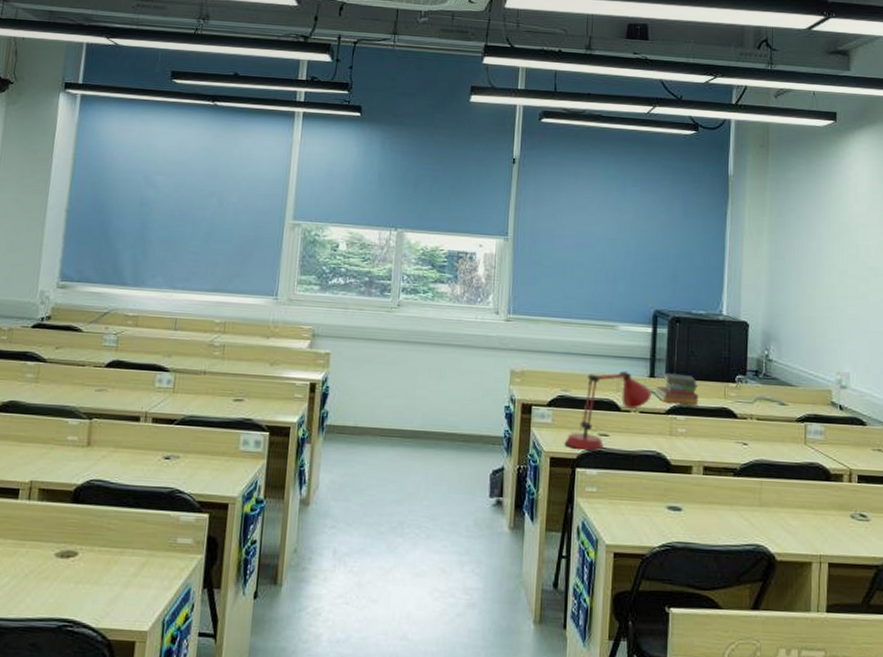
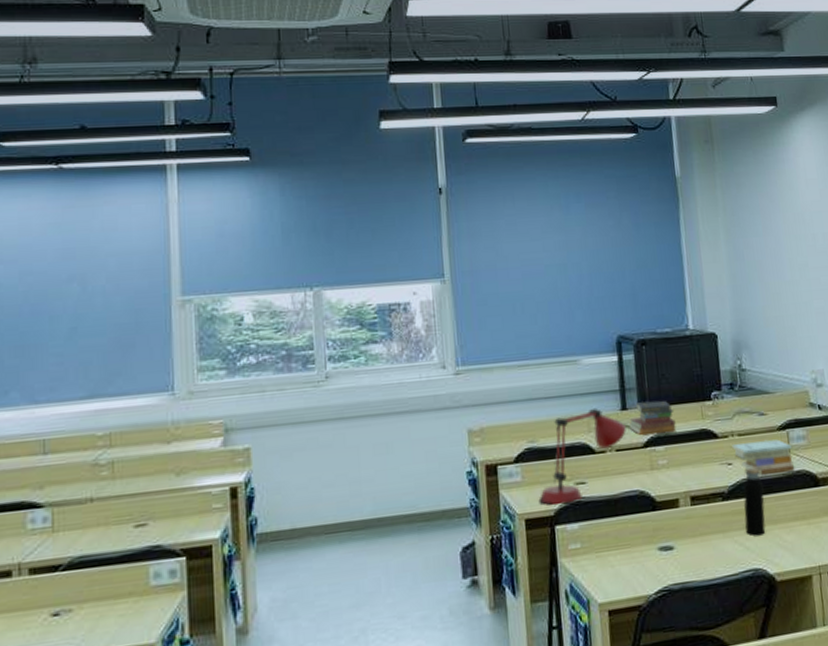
books: none [749,427,809,463] -> present [732,439,795,476]
water bottle: none [753,448,775,515] -> present [743,463,766,536]

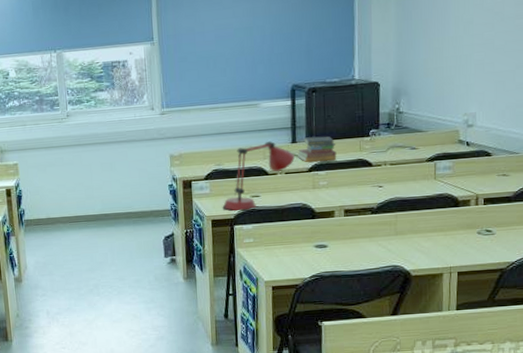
books: present [732,439,795,476] -> none [384,169,439,197]
water bottle: present [743,463,766,536] -> none [389,187,408,242]

